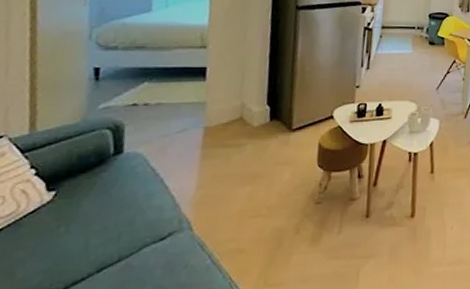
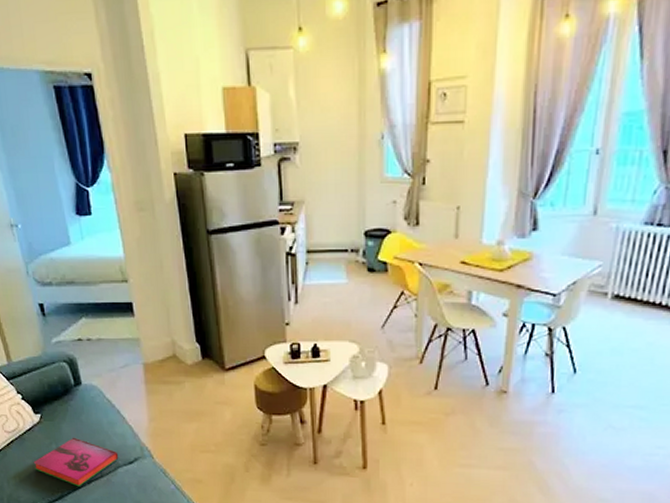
hardback book: none [24,215,149,279] -> present [33,437,119,487]

